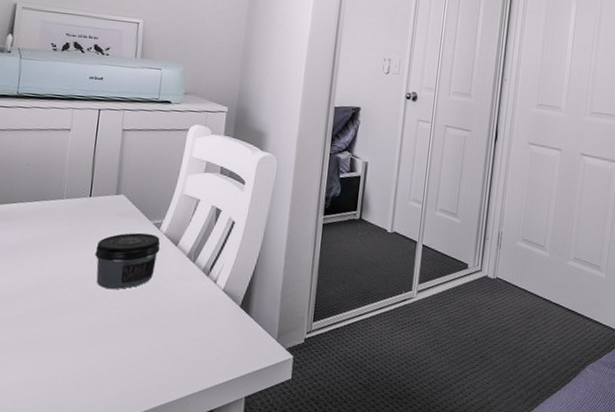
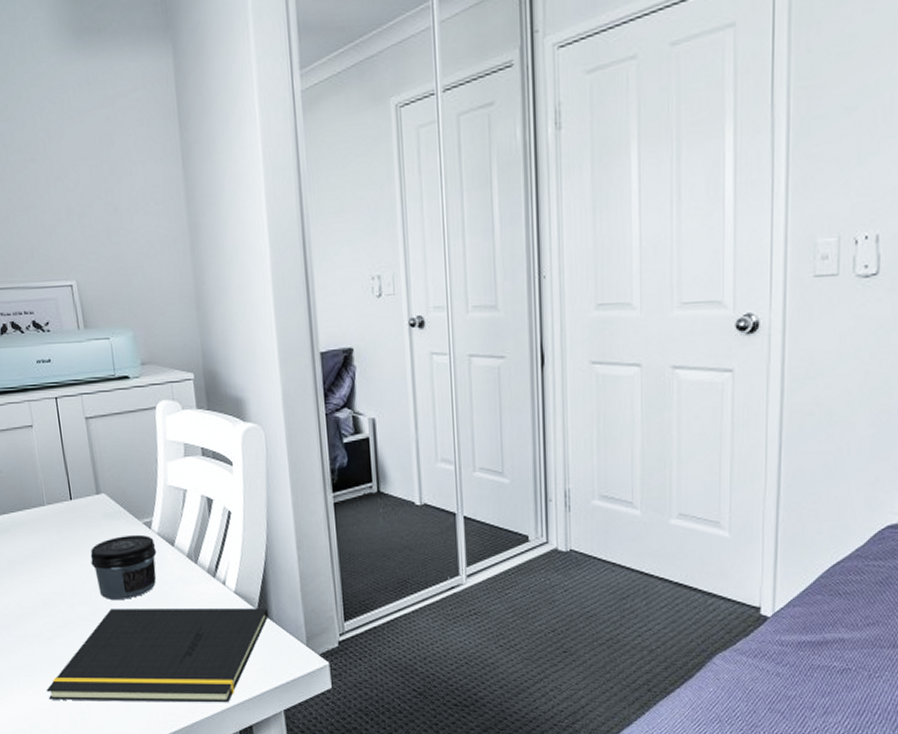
notepad: none [16,297,250,389] -> present [46,608,269,703]

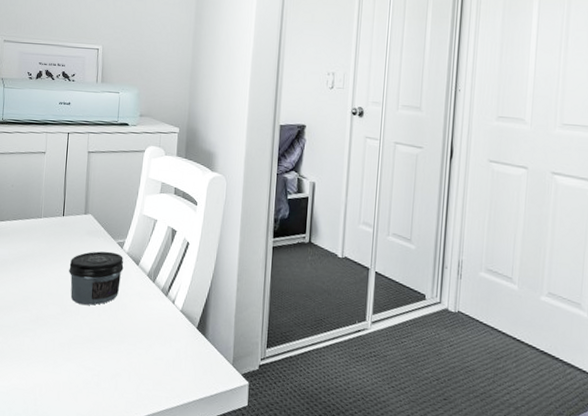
notepad: present [46,608,269,703] -> none [9,312,206,408]

